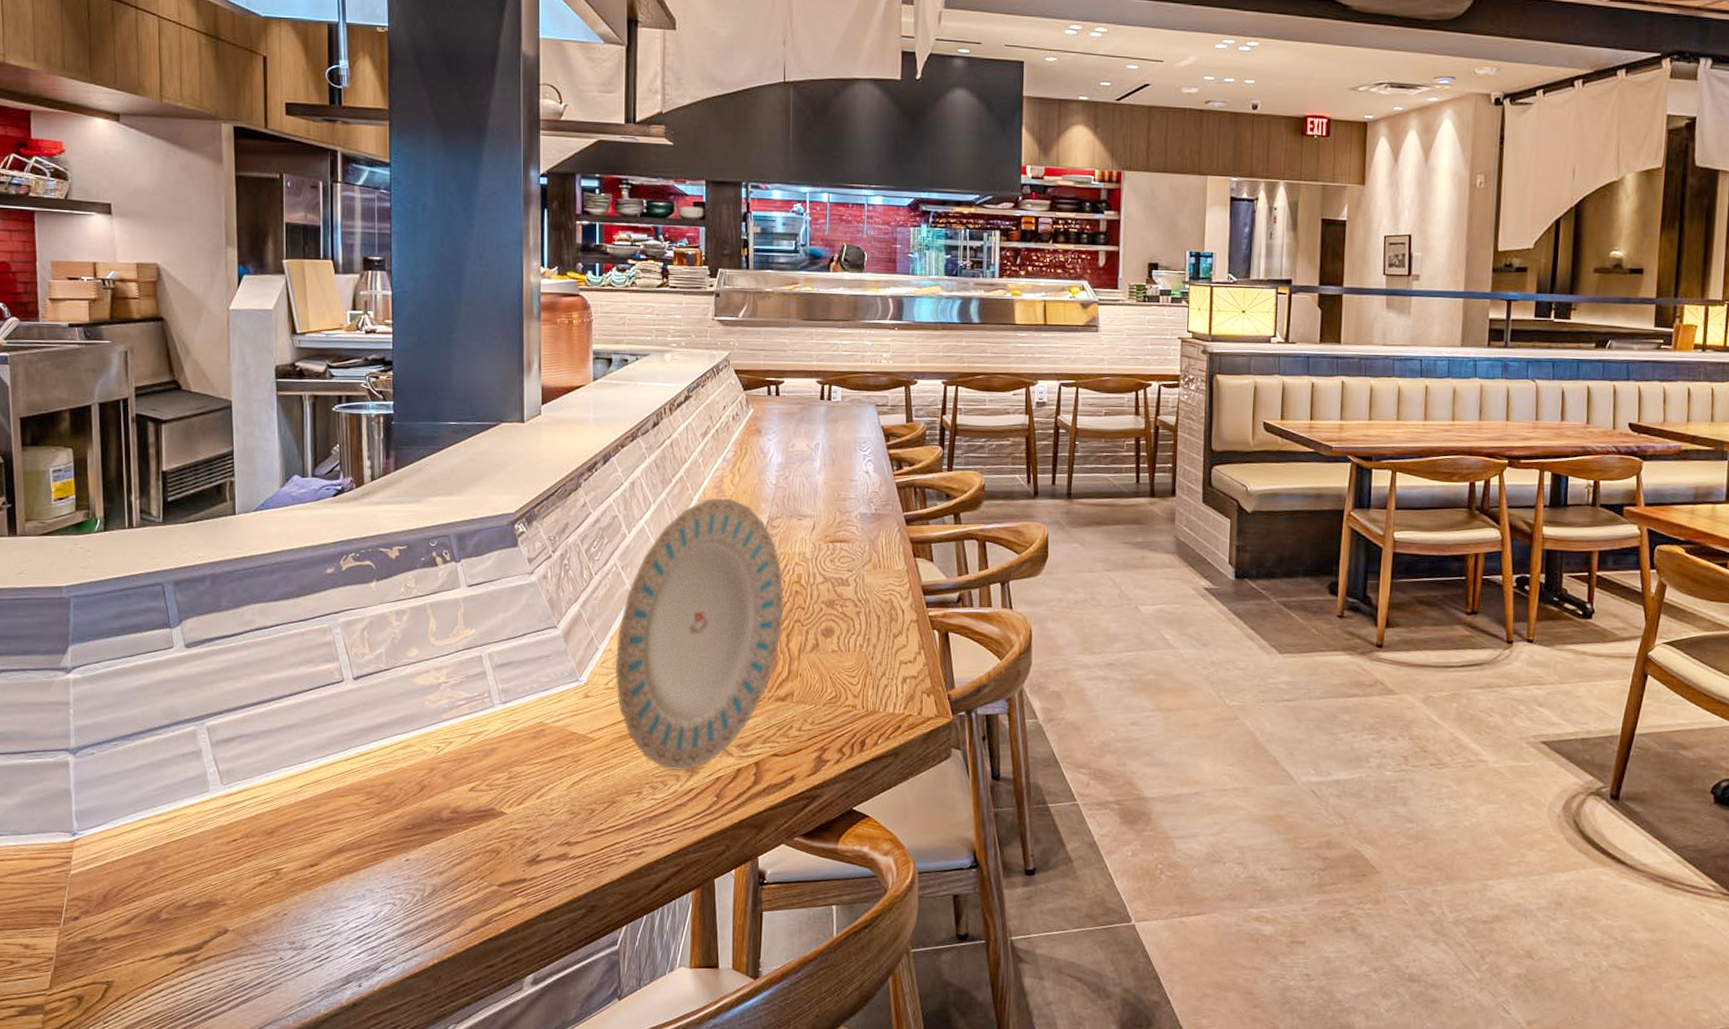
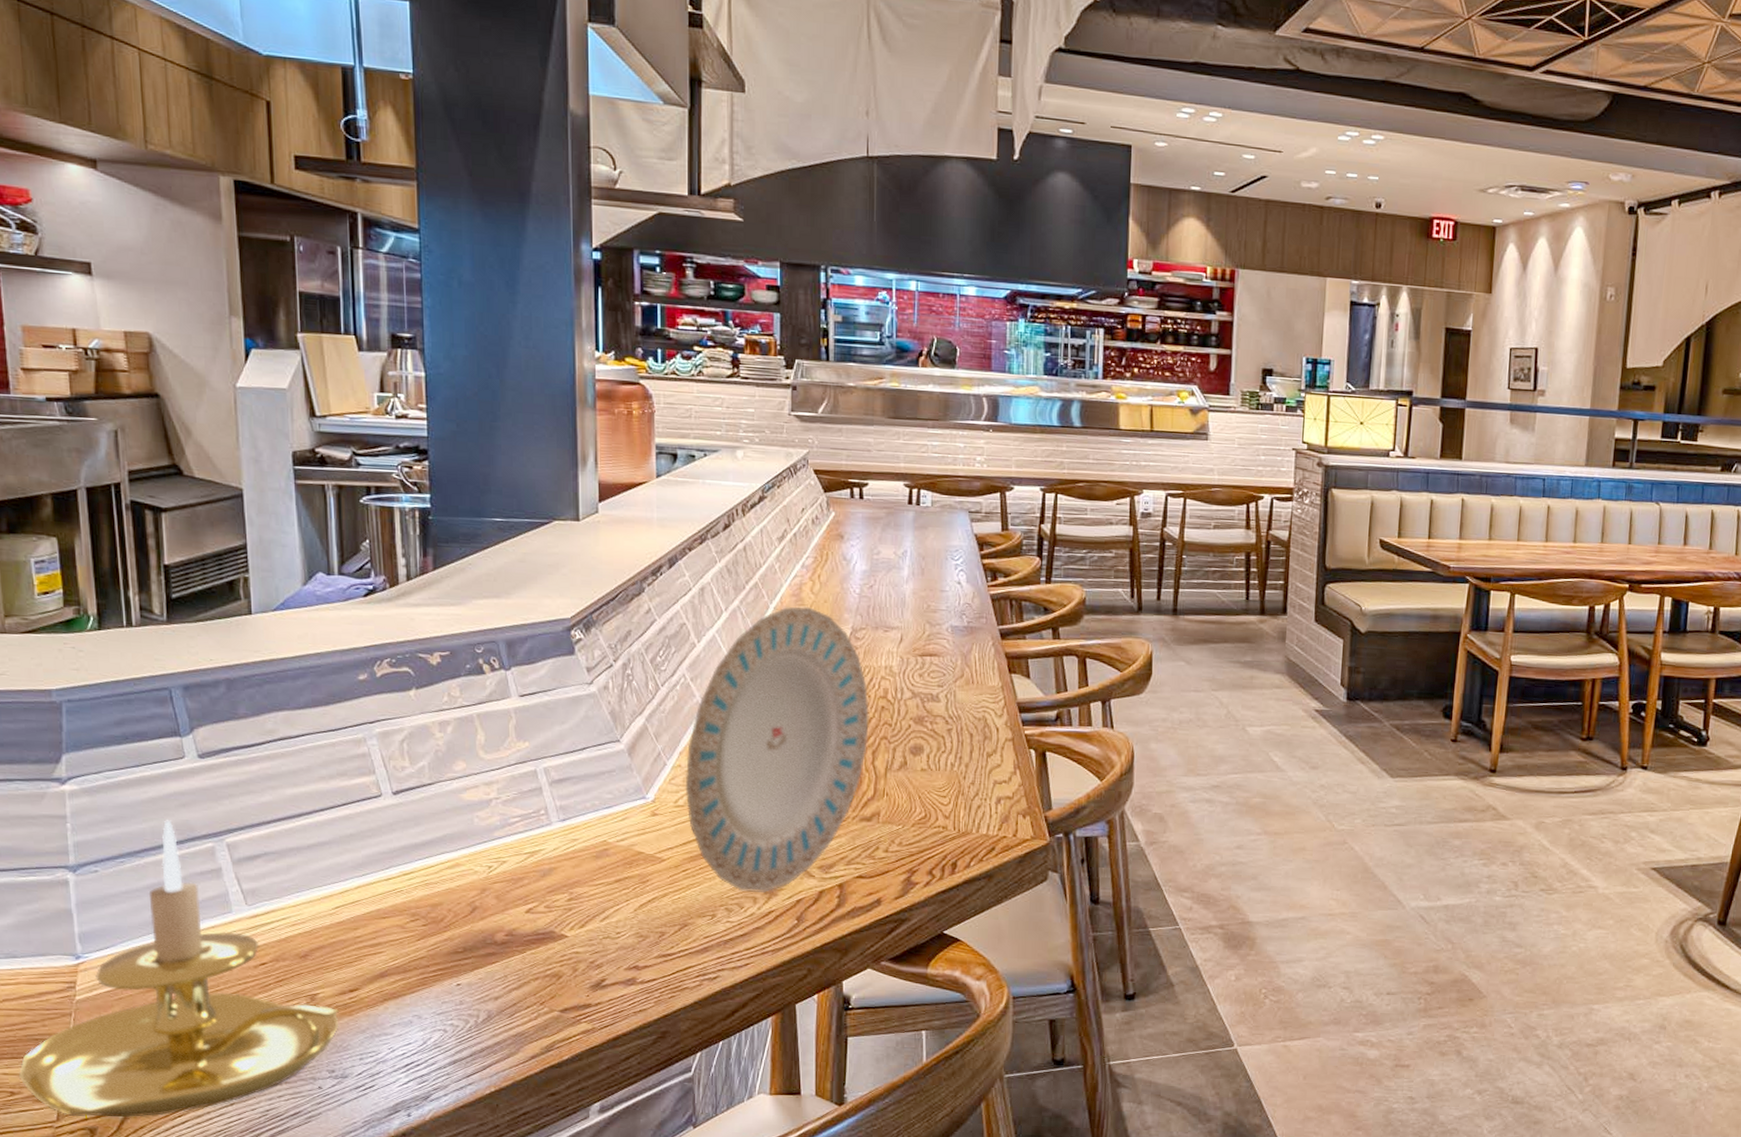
candle holder: none [19,705,300,986] -> present [19,820,339,1118]

